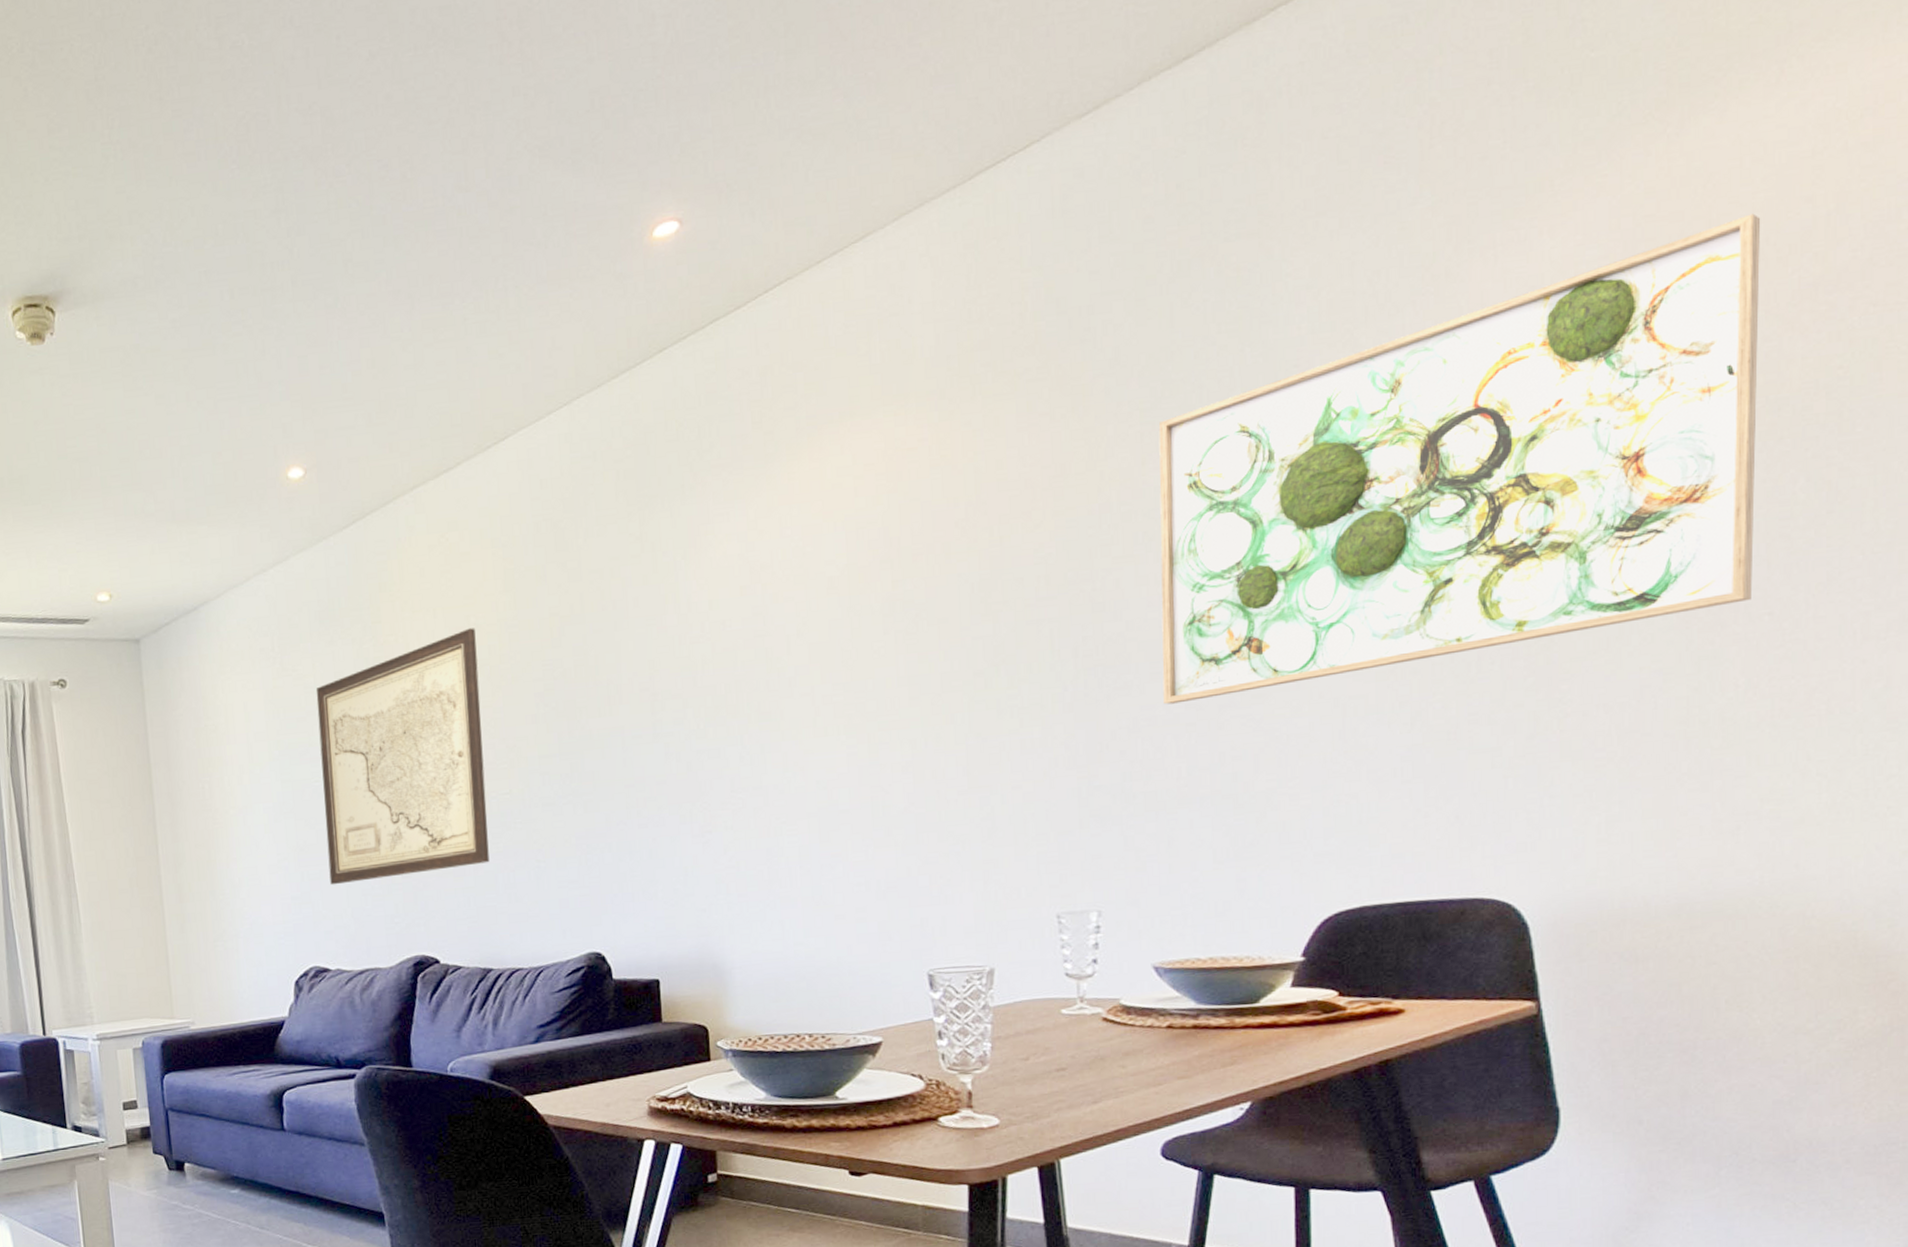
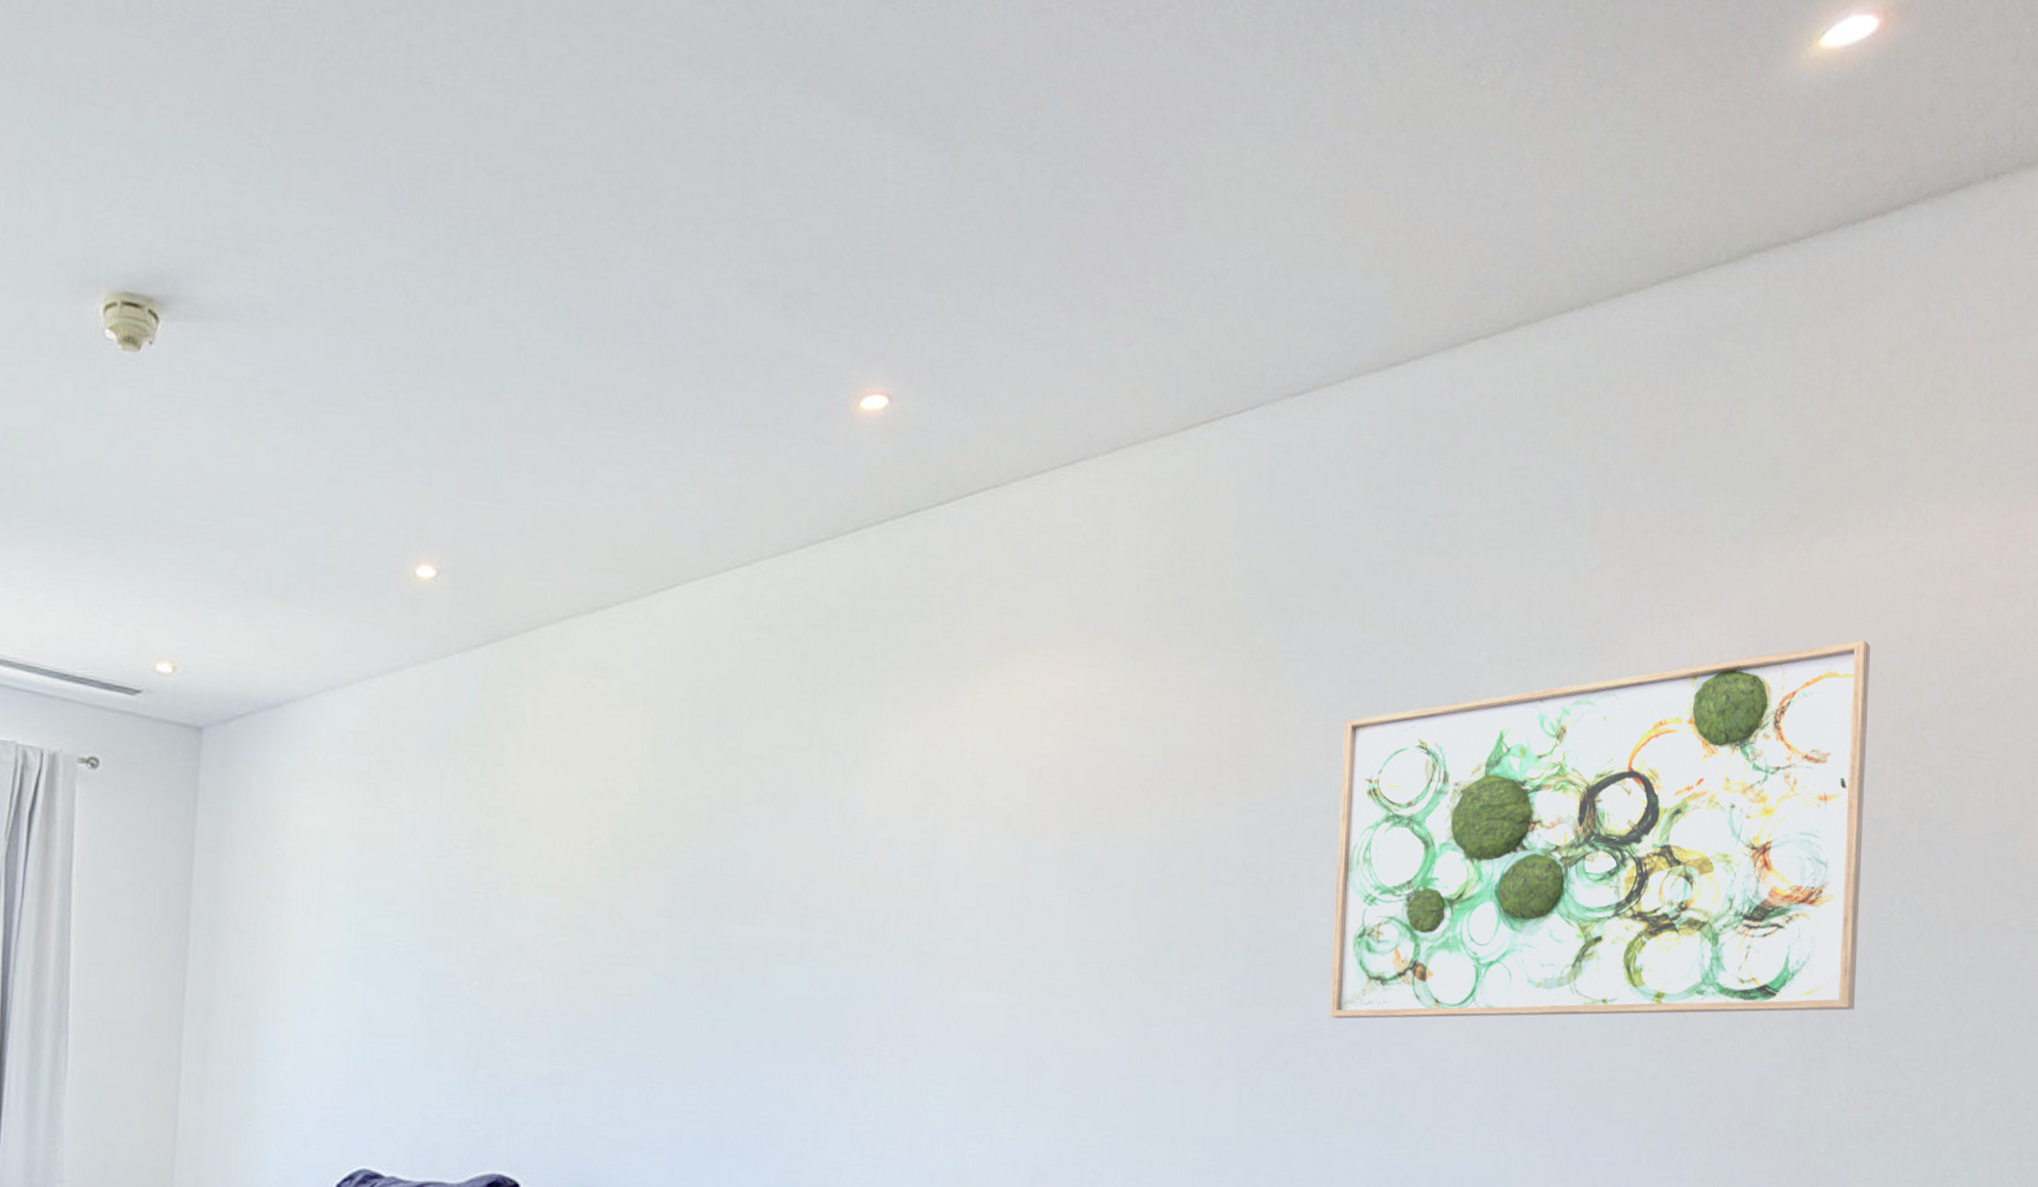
wall art: present [315,628,490,885] -> none [398,793,612,1074]

